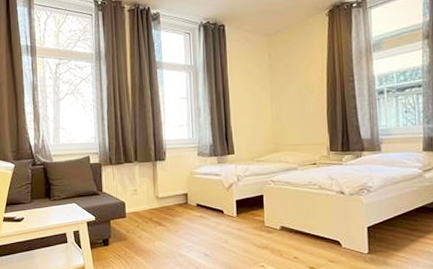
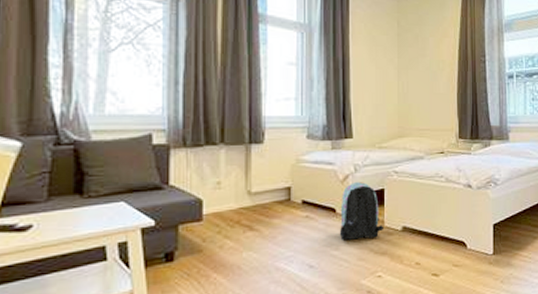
backpack: none [227,189,265,236] -> present [339,182,385,240]

